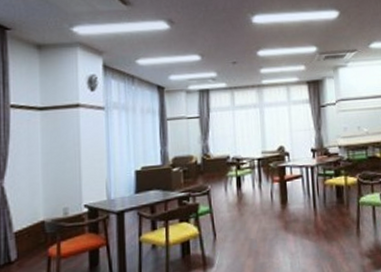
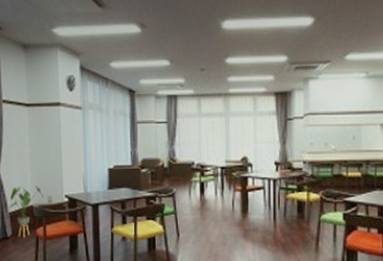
house plant: none [14,197,58,261] -> present [9,185,44,239]

